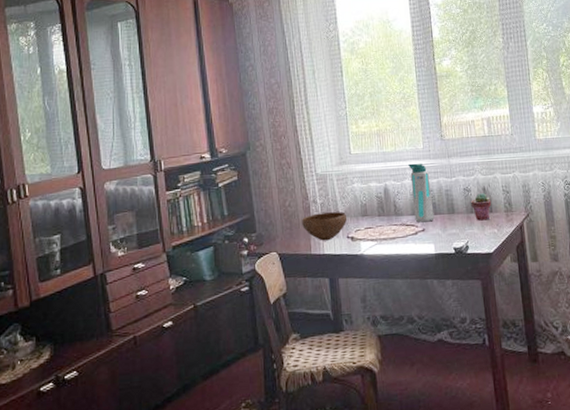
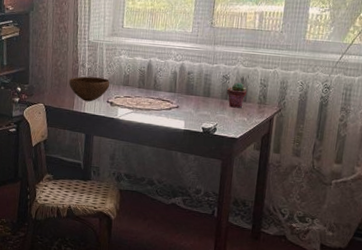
water bottle: present [408,163,435,223] -> none [171,44,193,101]

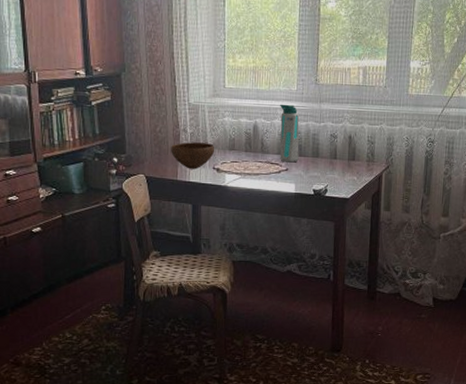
water bottle: none [171,44,193,101] -> present [280,104,299,163]
potted succulent: present [227,82,247,108] -> none [335,141,356,167]

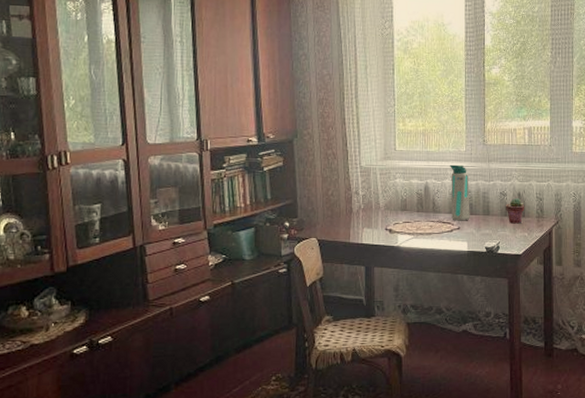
bowl: present [171,142,215,169] -> none [343,204,387,231]
potted succulent: none [335,141,356,167] -> present [506,198,525,224]

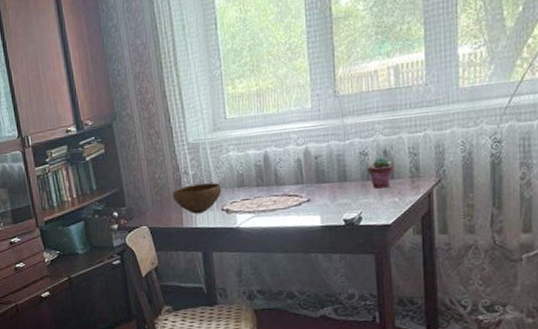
bowl: none [343,204,387,231] -> present [173,183,222,214]
water bottle: present [450,164,470,221] -> none [293,125,322,193]

